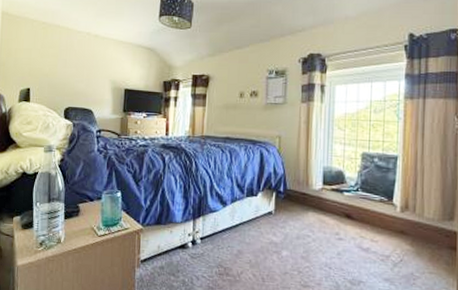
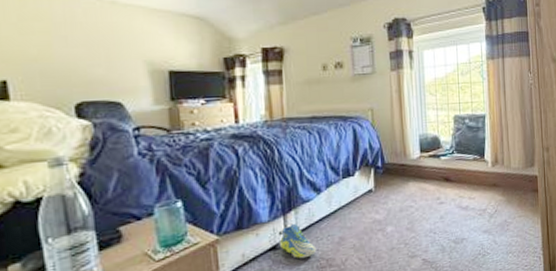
sneaker: none [188,229,216,262] -> present [280,224,316,259]

